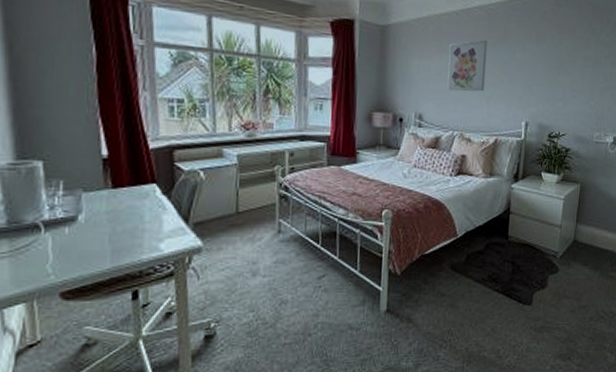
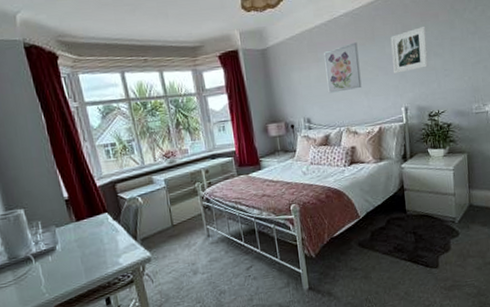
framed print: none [520,38,561,84] -> present [390,25,429,74]

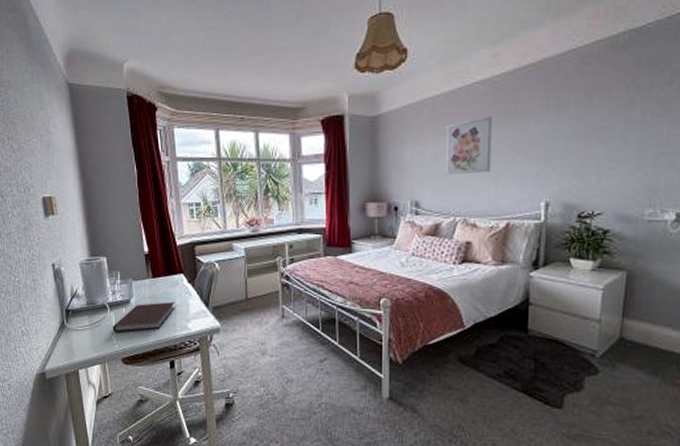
notebook: none [39,241,104,282] -> present [112,302,175,332]
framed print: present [390,25,429,74] -> none [537,102,591,159]

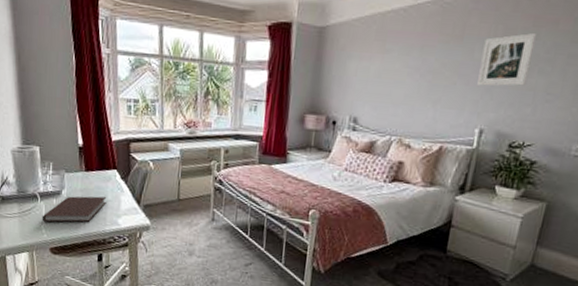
wall art: present [446,116,492,175] -> none [387,38,440,95]
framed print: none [537,102,591,159] -> present [477,32,538,87]

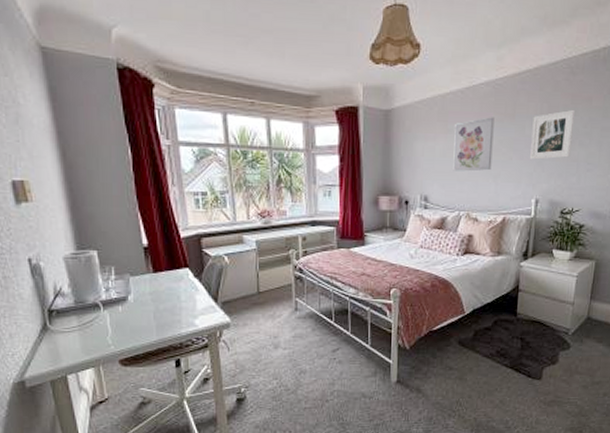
notebook: present [42,196,107,223] -> none [106,298,180,332]
wall art: none [387,38,440,95] -> present [453,117,495,172]

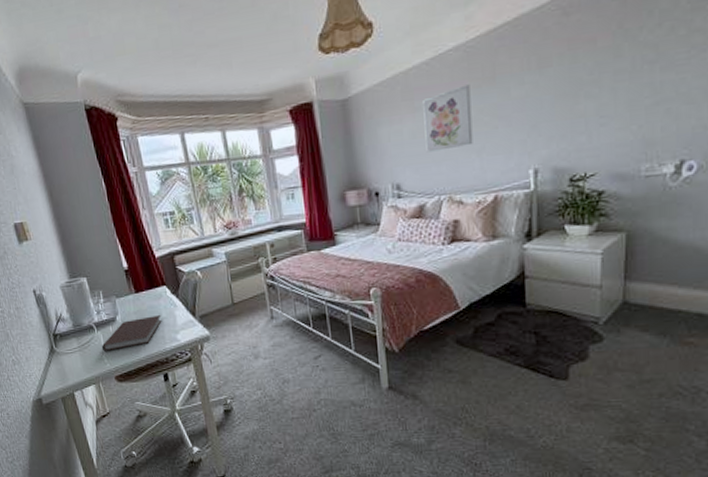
notebook: none [106,298,180,332] -> present [101,315,162,351]
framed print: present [530,109,576,160] -> none [519,56,575,124]

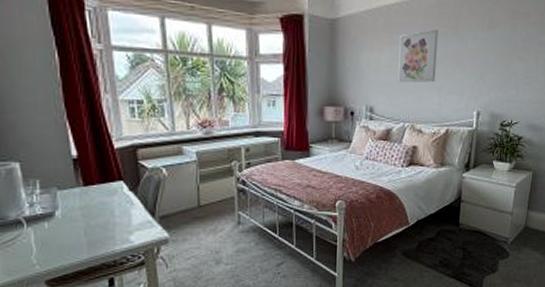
notebook: present [101,315,162,351] -> none [30,213,114,251]

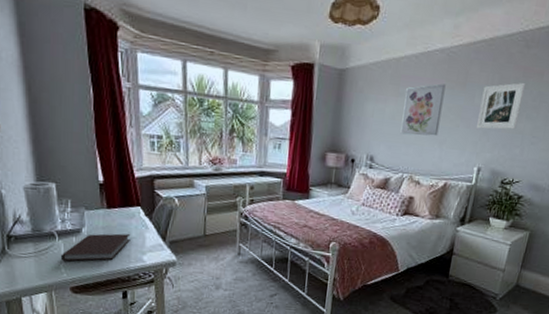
notebook: none [30,213,114,251] -> present [60,233,131,262]
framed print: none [472,24,515,73] -> present [477,82,526,130]

